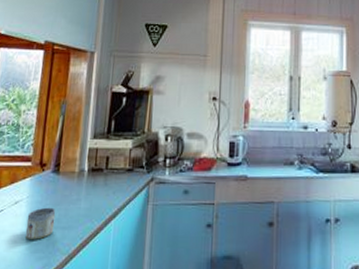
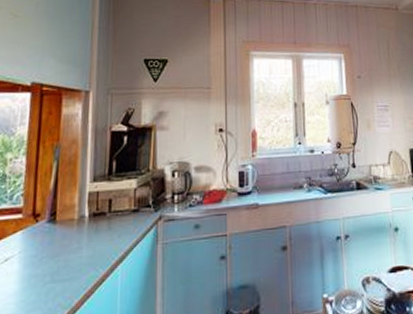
mug: present [25,207,56,240] -> none [18,260,54,299]

